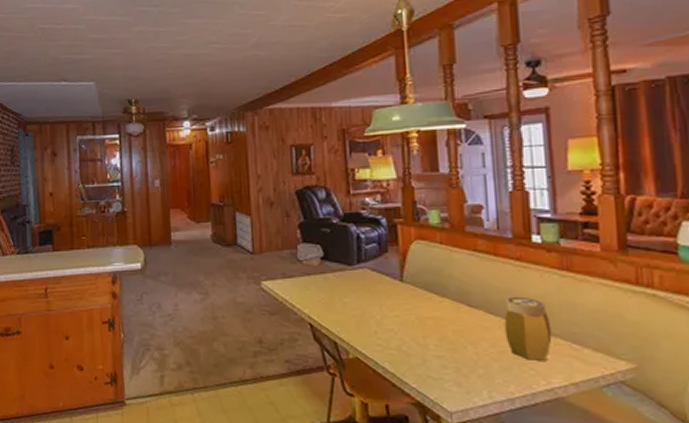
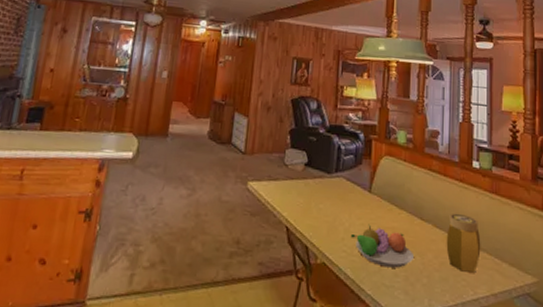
fruit bowl: none [384,315,464,360] -> present [350,224,413,268]

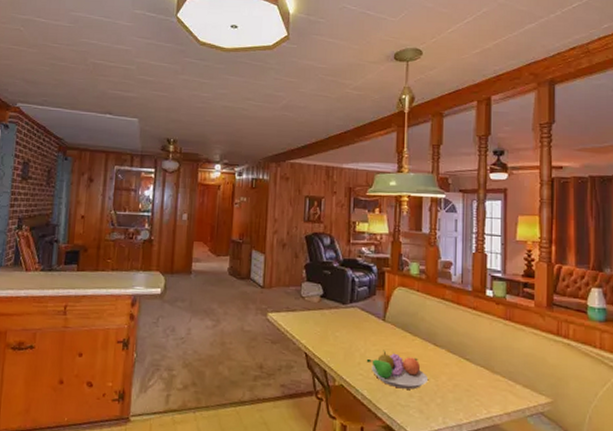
jar: present [446,213,481,273] -> none [460,339,495,394]

